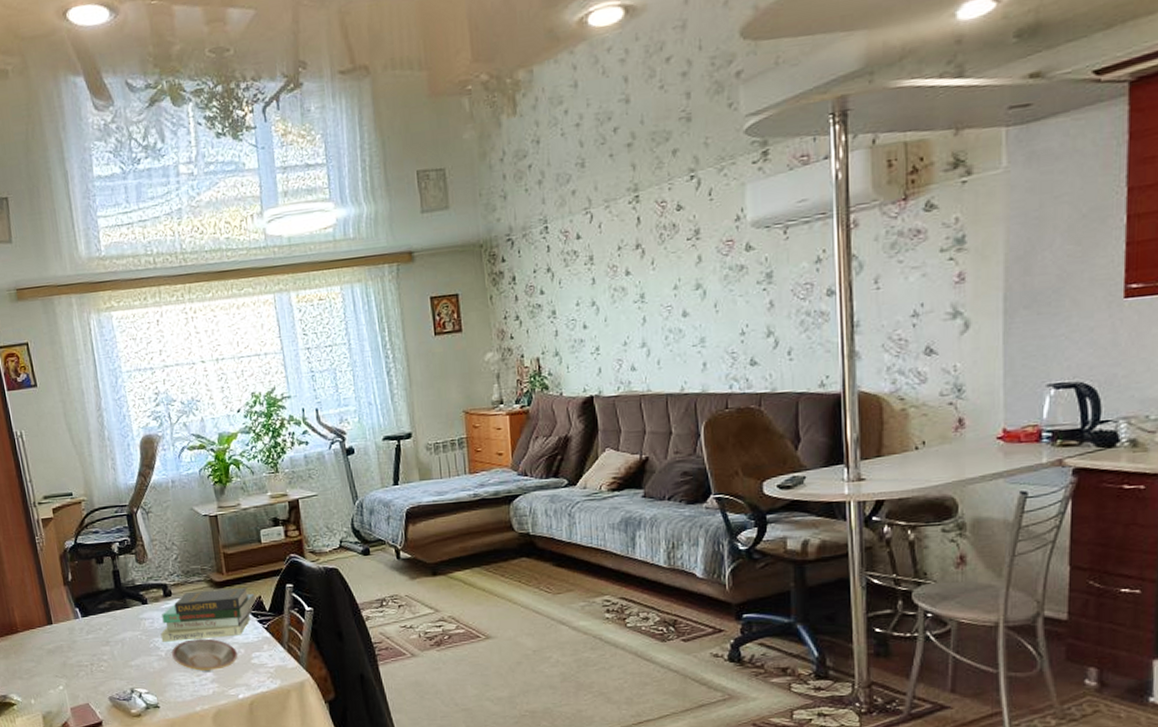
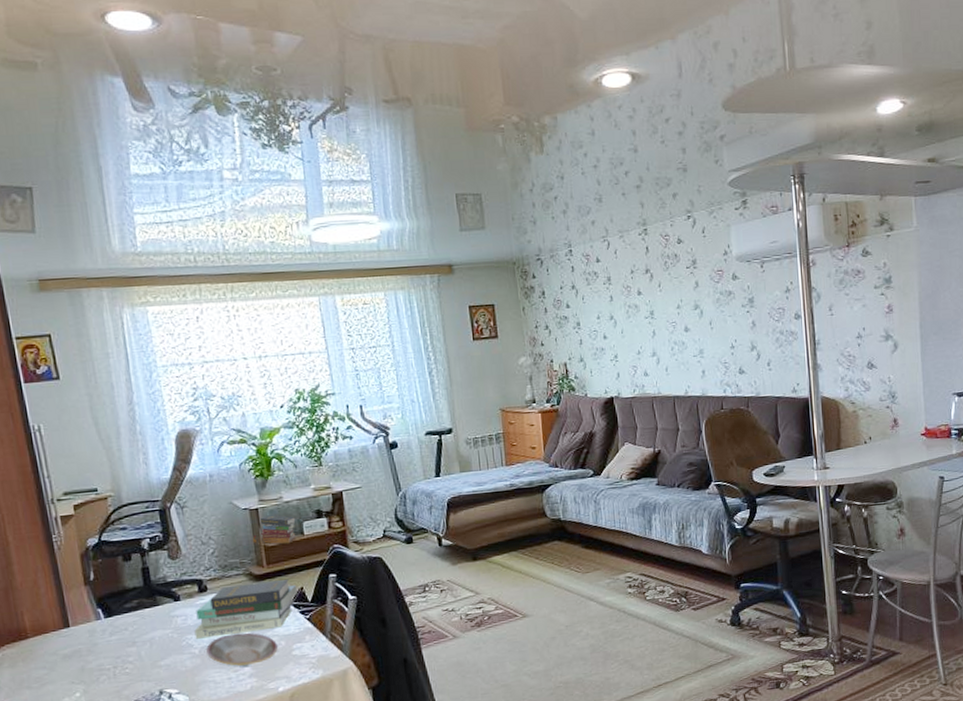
books: none [212,522,253,552] -> present [252,515,296,544]

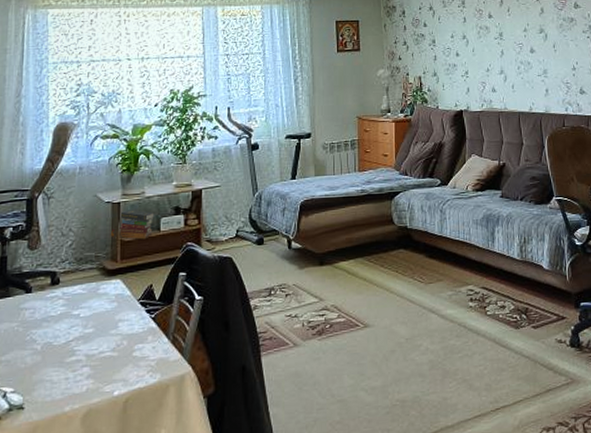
books: present [194,578,297,639] -> none [40,275,146,334]
plate: present [206,632,279,667] -> none [49,329,120,366]

